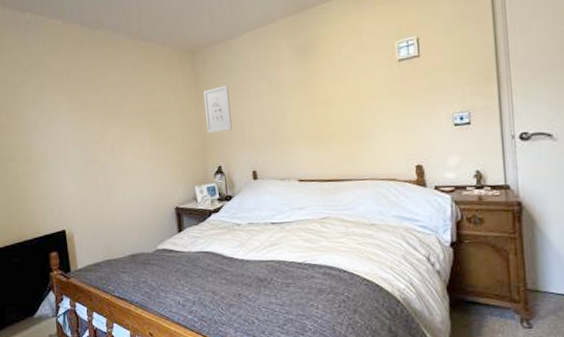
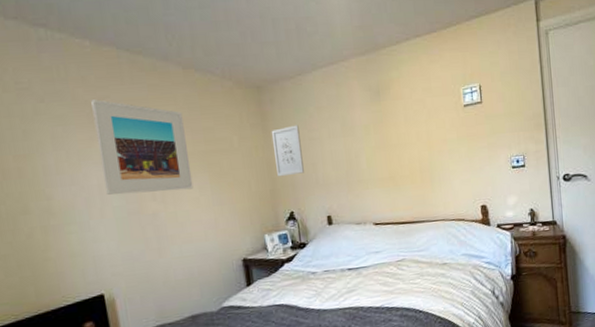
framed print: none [61,68,136,148] -> present [91,99,194,196]

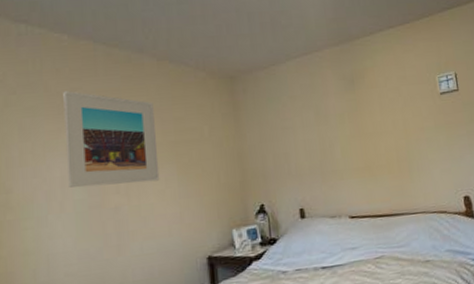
wall art: present [271,125,304,177] -> none [243,114,276,168]

